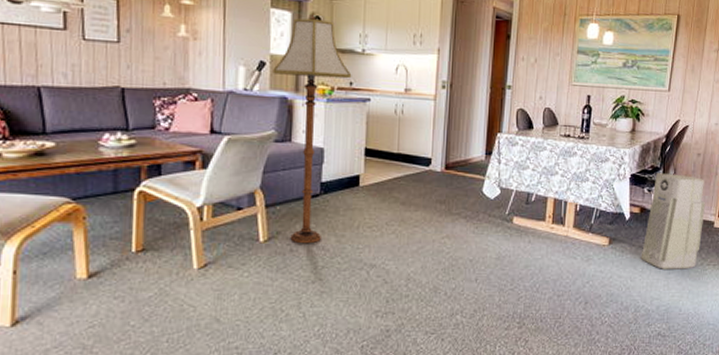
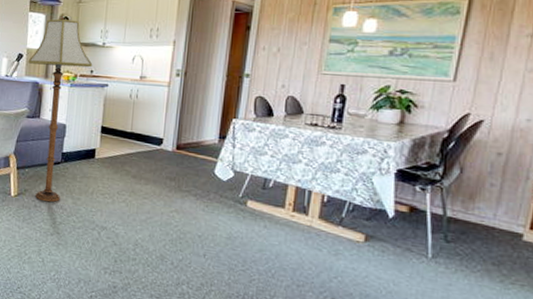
air purifier: present [641,173,706,269] -> none [408,171,510,284]

